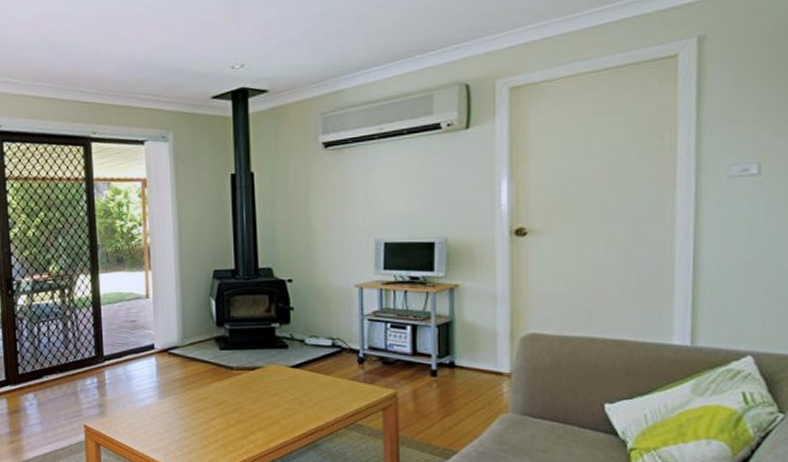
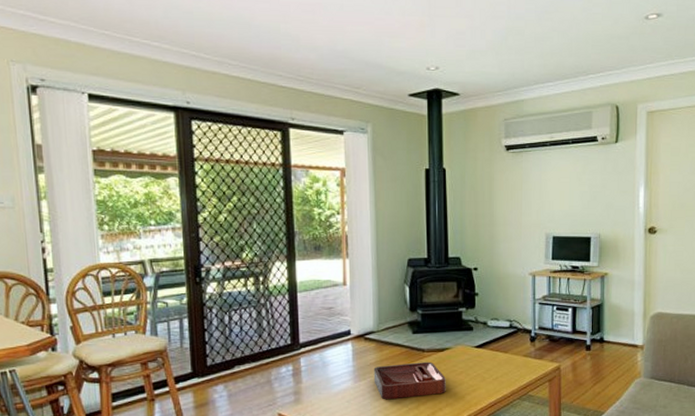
decorative tray: none [178,380,258,419] -> present [373,362,446,400]

